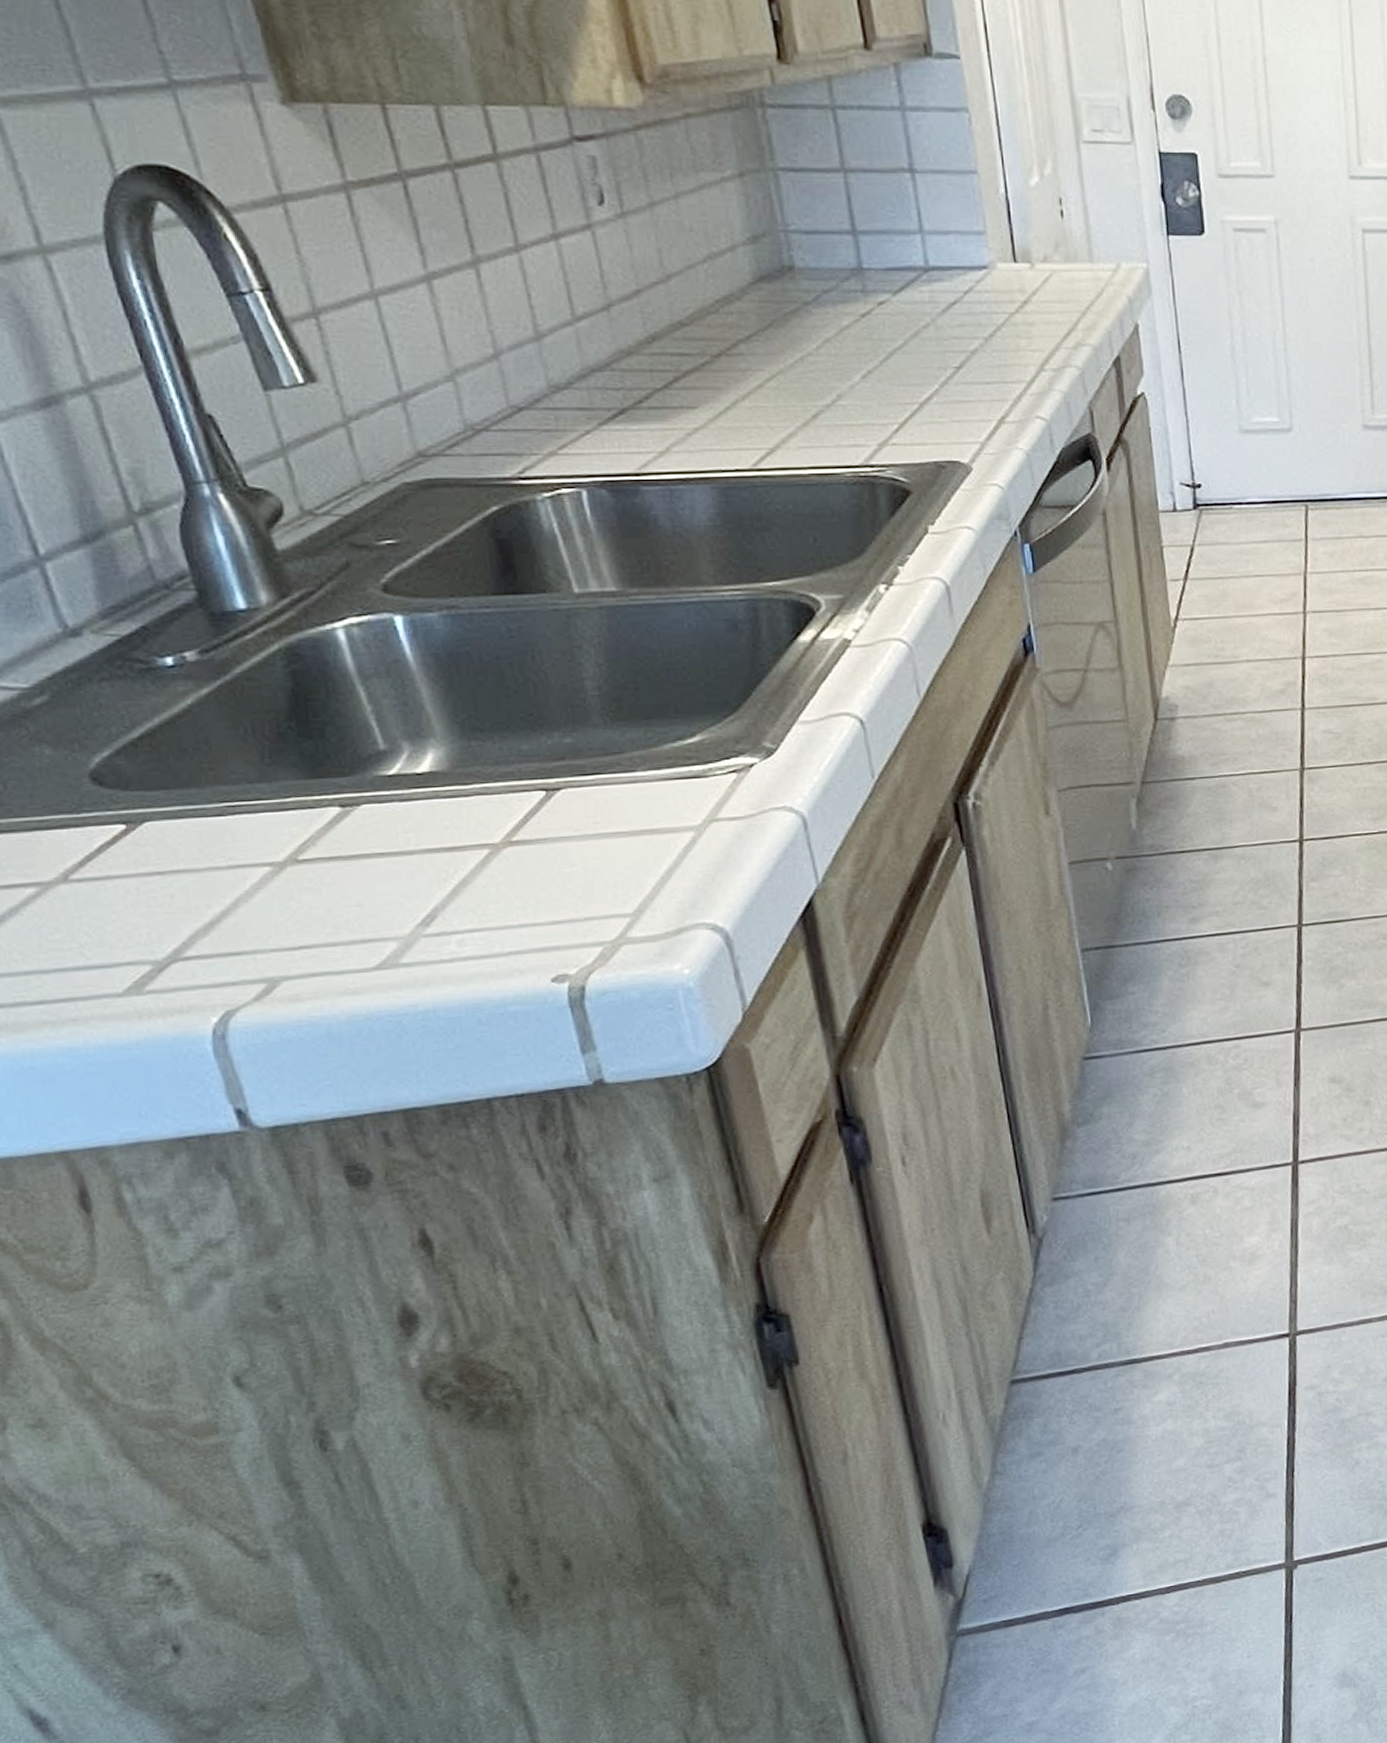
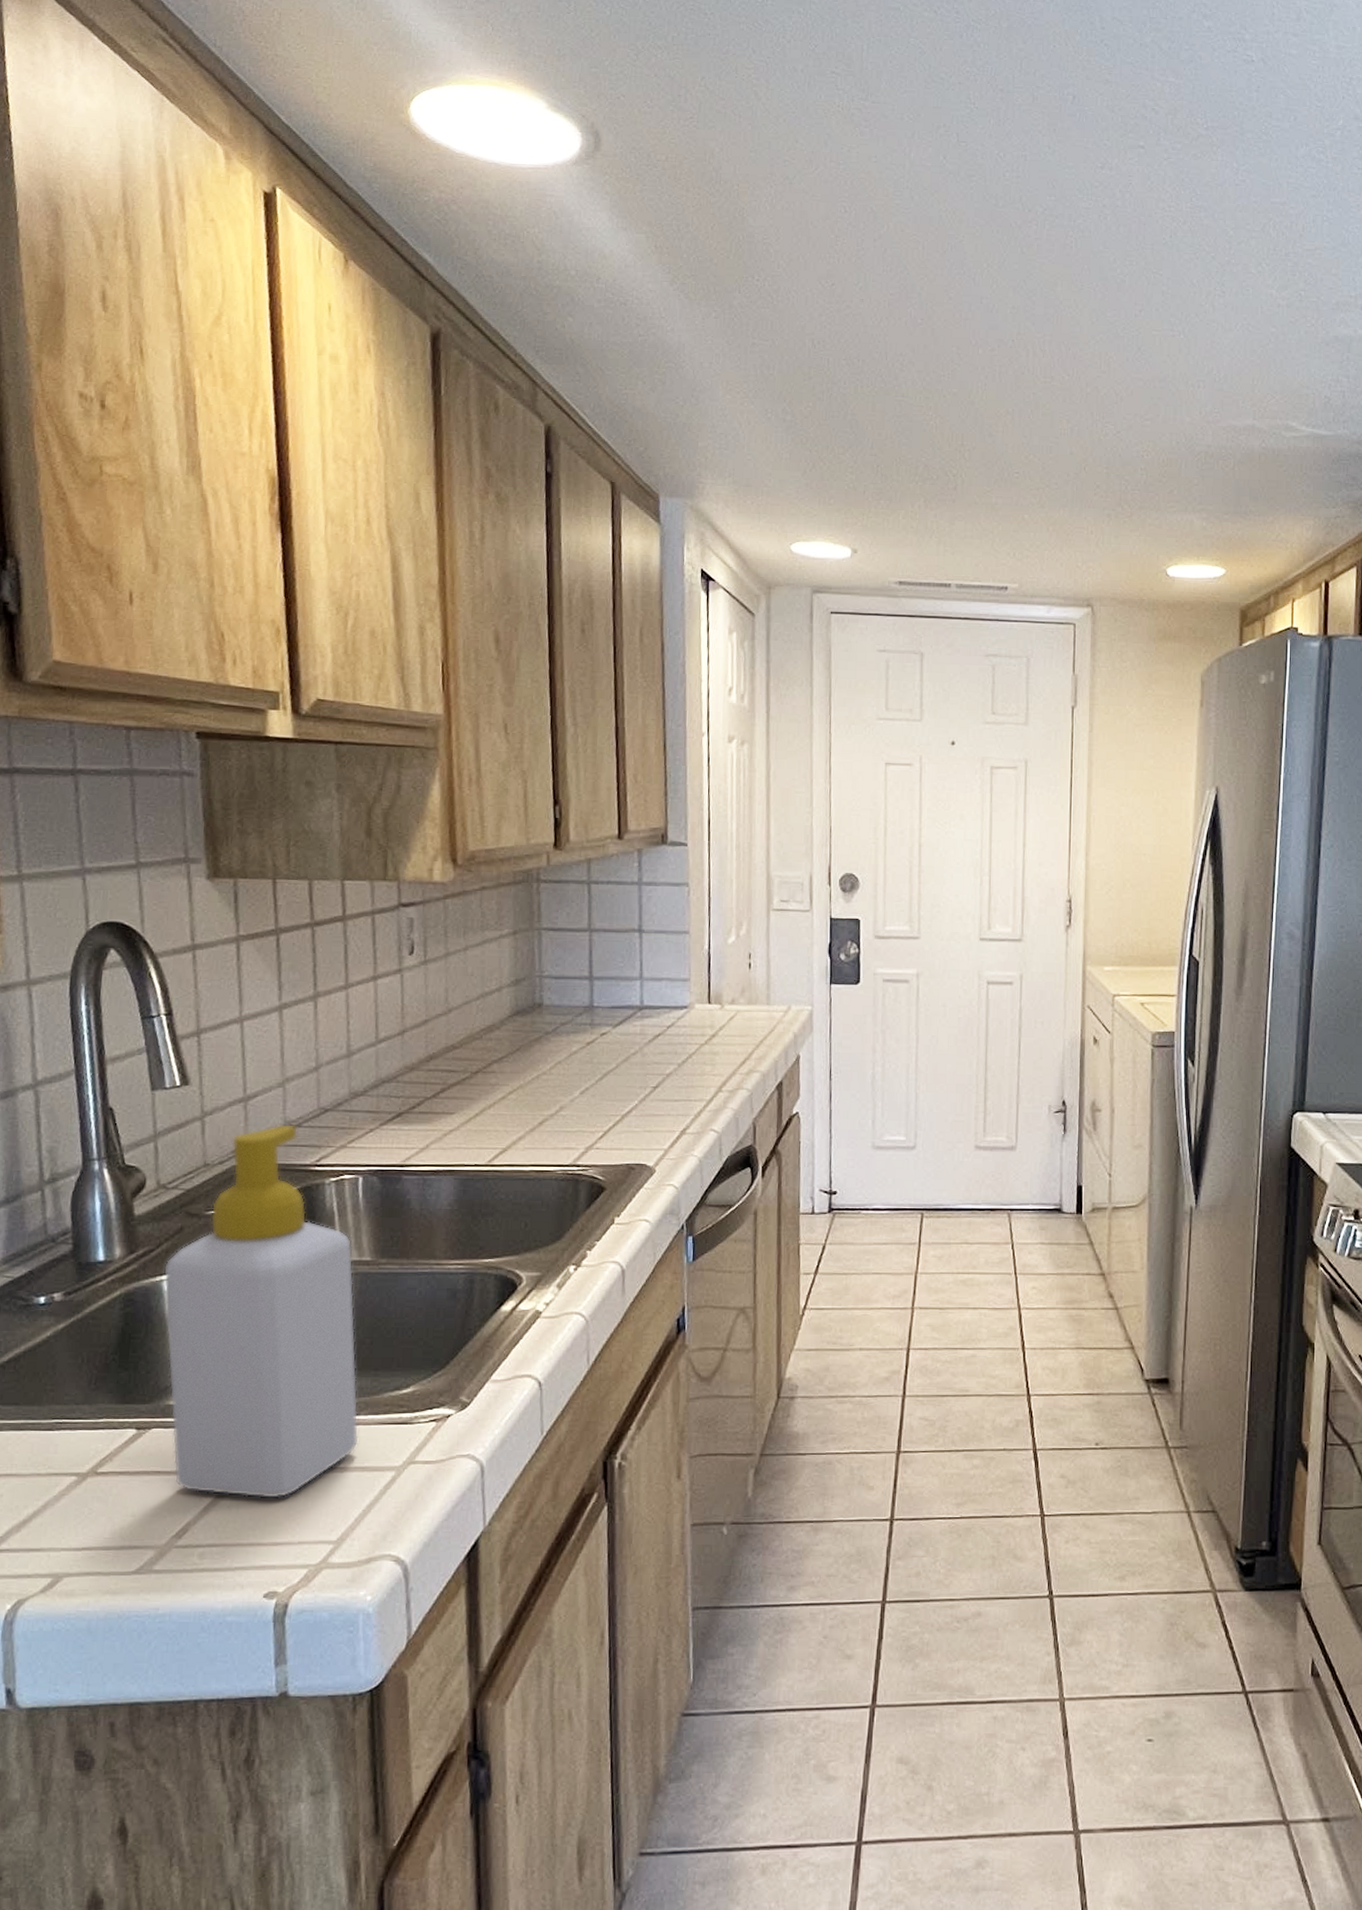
soap bottle: none [333,428,641,874] -> present [163,1124,359,1500]

